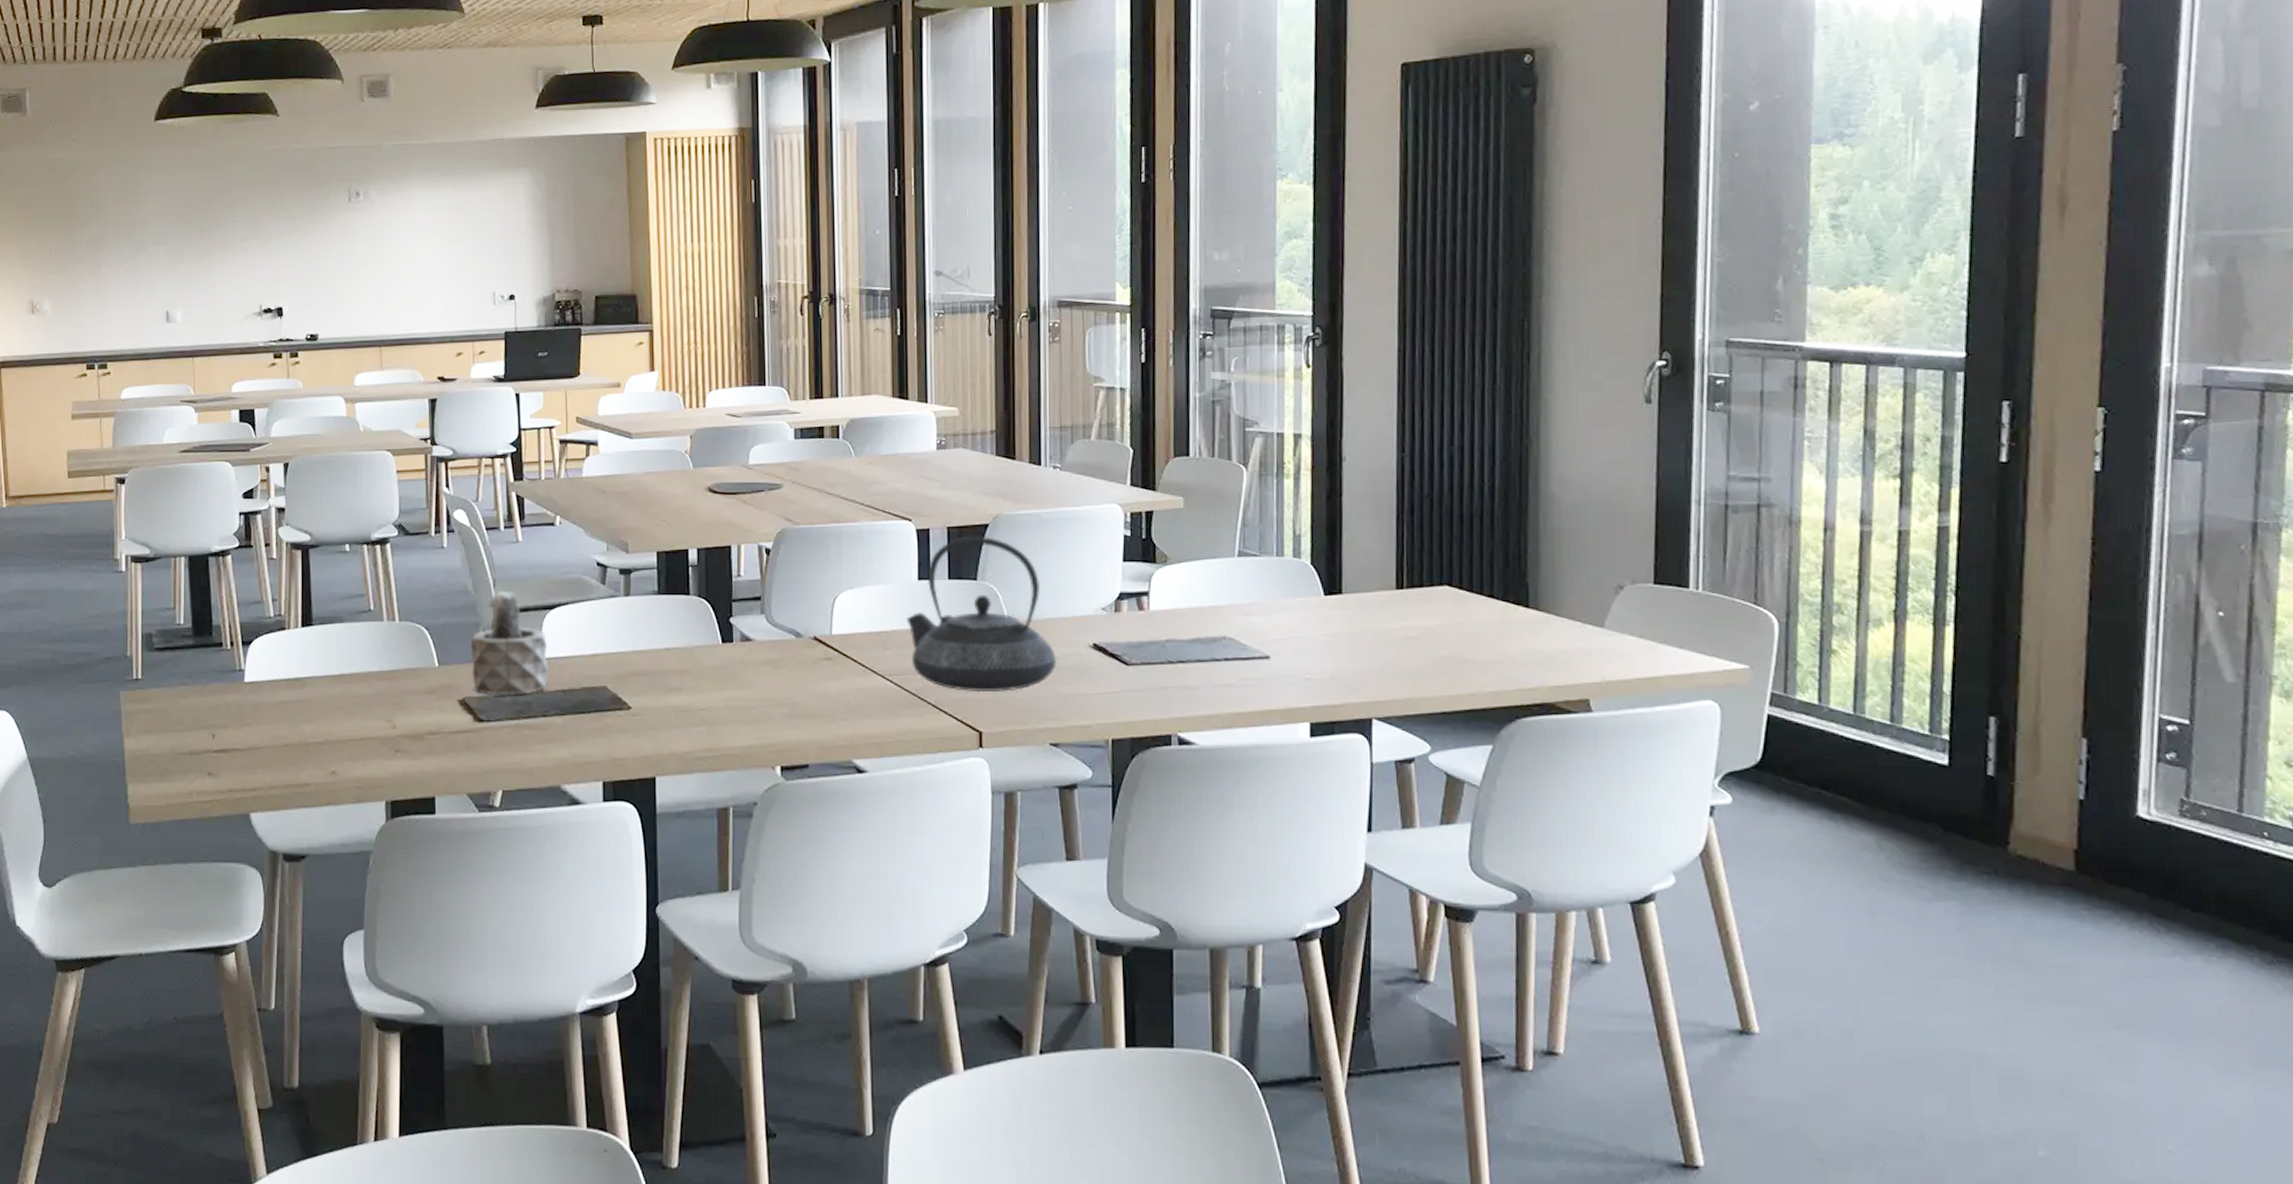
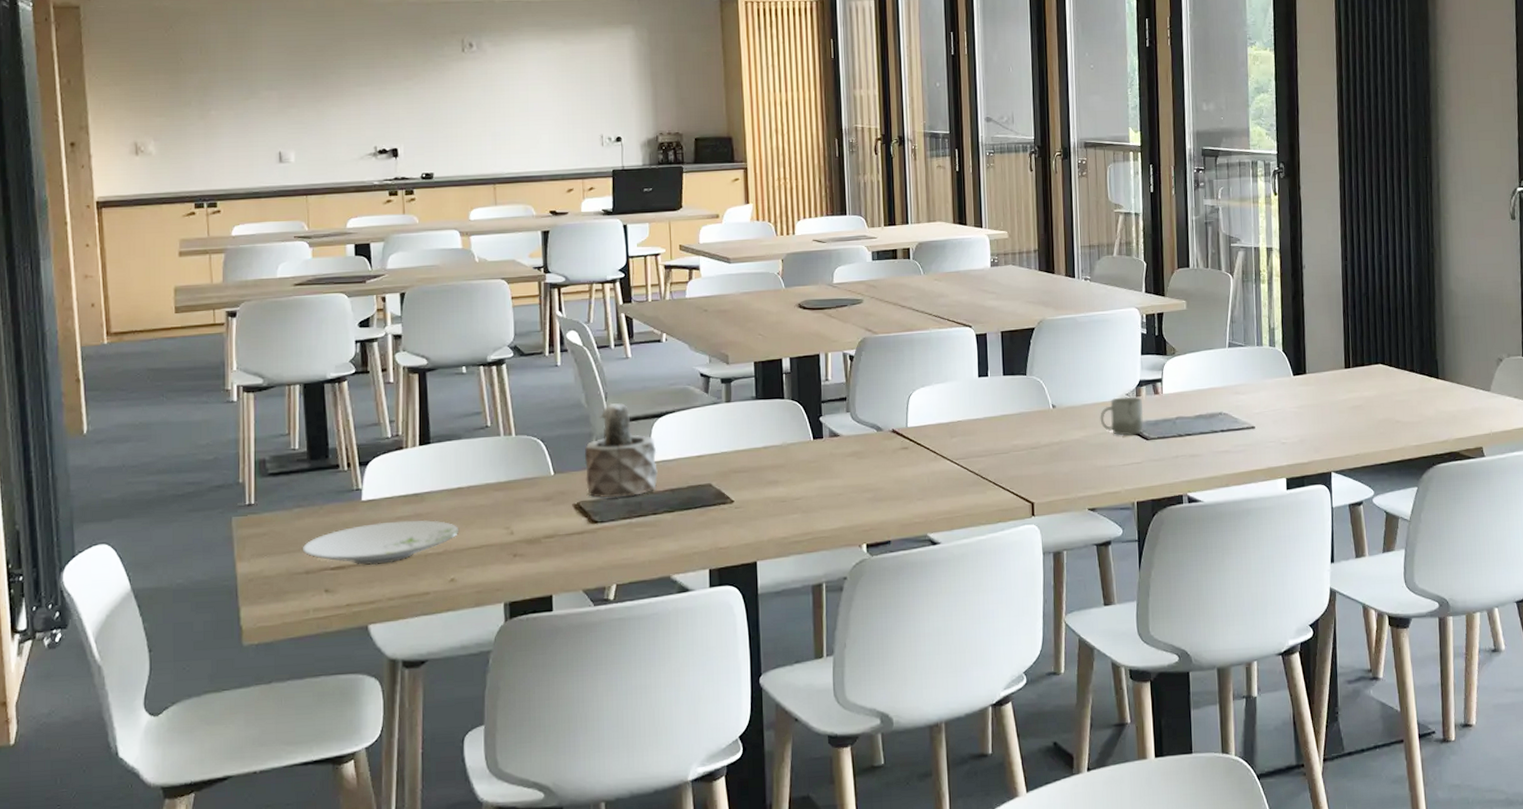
plate: none [186,706,341,751] -> present [302,519,460,566]
teapot: present [906,537,1057,693] -> none [969,338,1092,470]
cup: none [1068,612,1124,659] -> present [1100,397,1144,436]

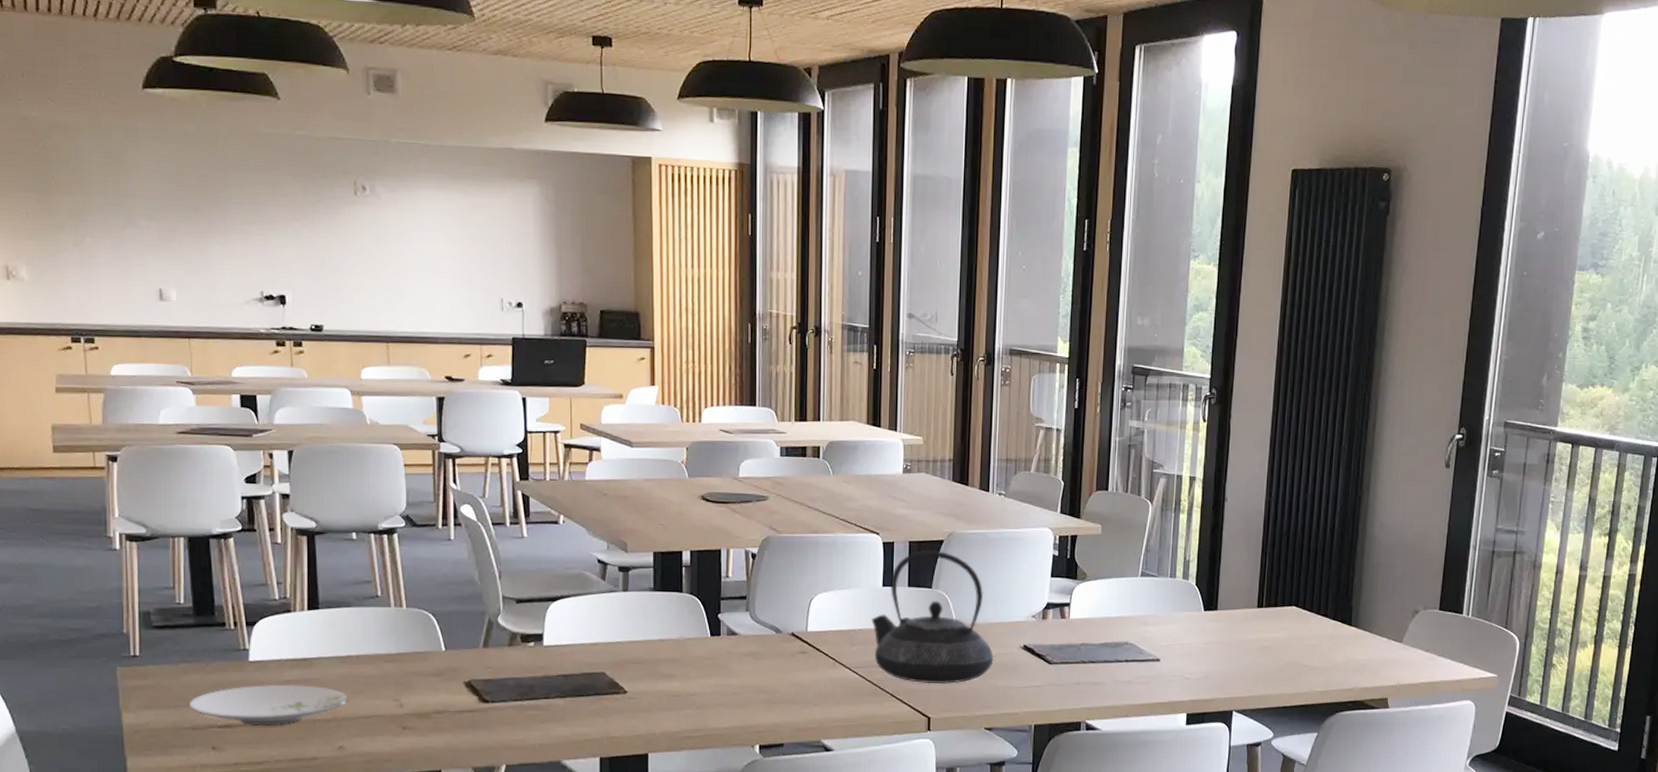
succulent plant: present [584,403,658,499] -> none [476,582,551,679]
teapot: none [969,338,1092,470] -> present [871,551,994,685]
cup: present [1100,397,1144,436] -> none [1003,618,1049,658]

